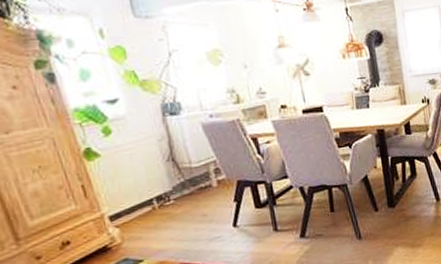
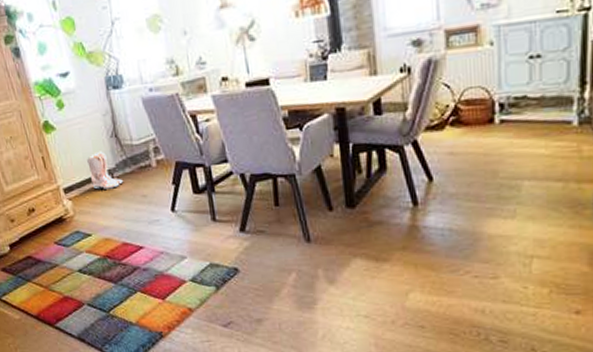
boots: none [139,175,182,214] -> present [87,151,124,190]

